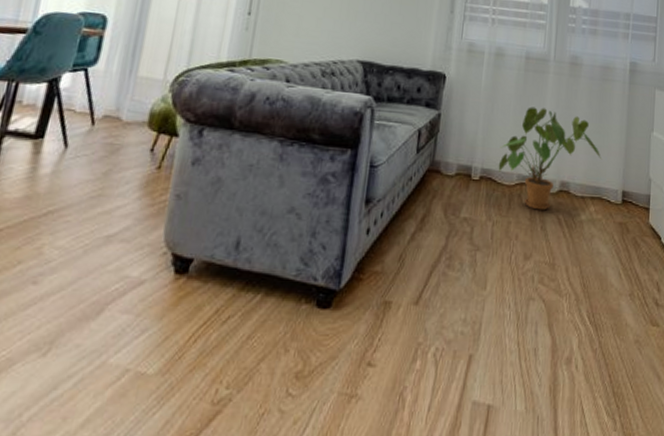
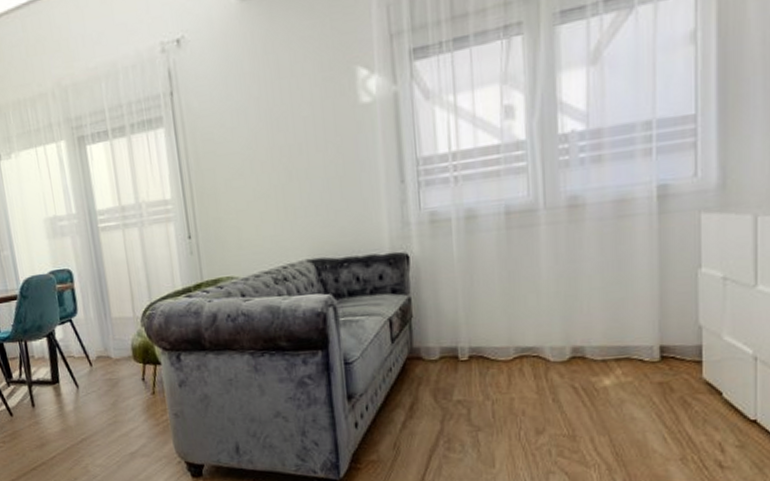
house plant: present [498,106,602,211] -> none [488,267,627,382]

